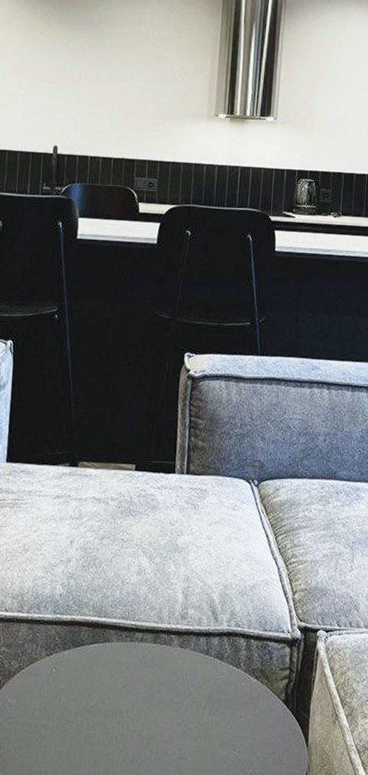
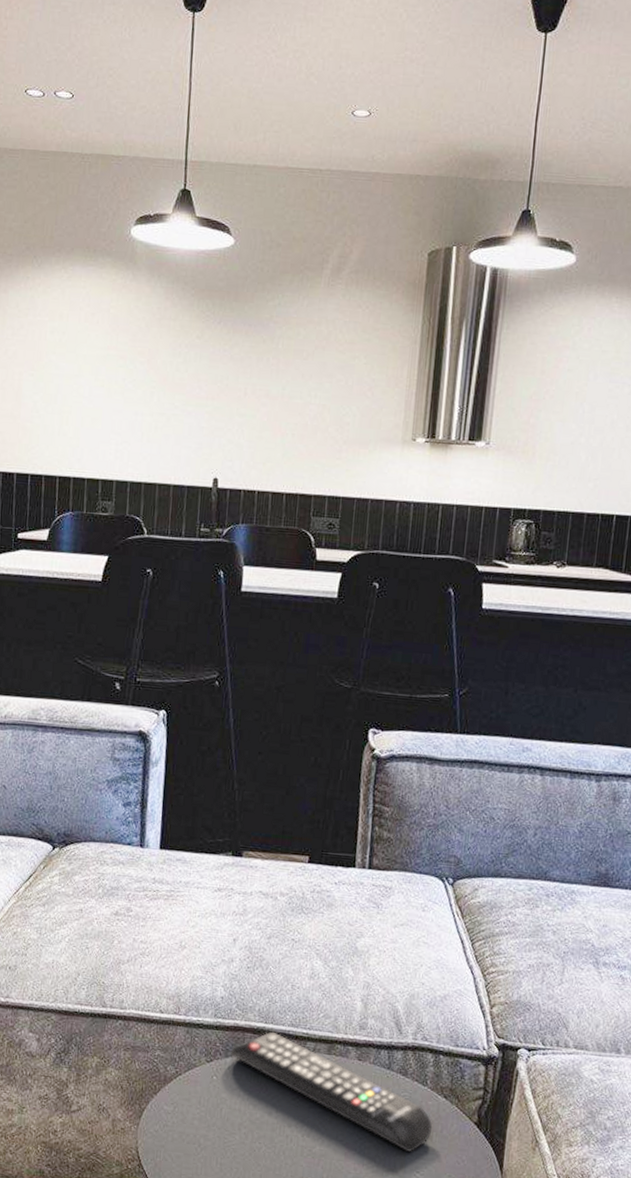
remote control: none [68,624,247,731] -> present [231,1031,433,1152]

